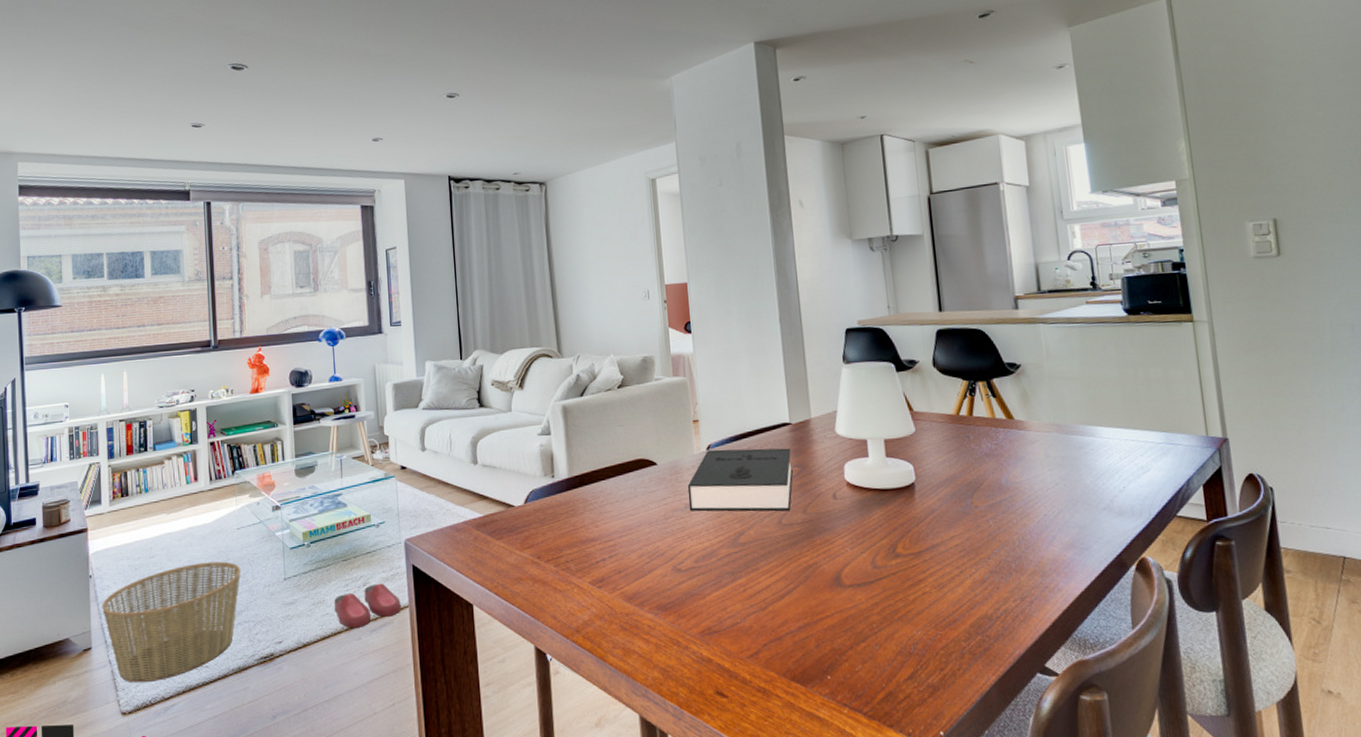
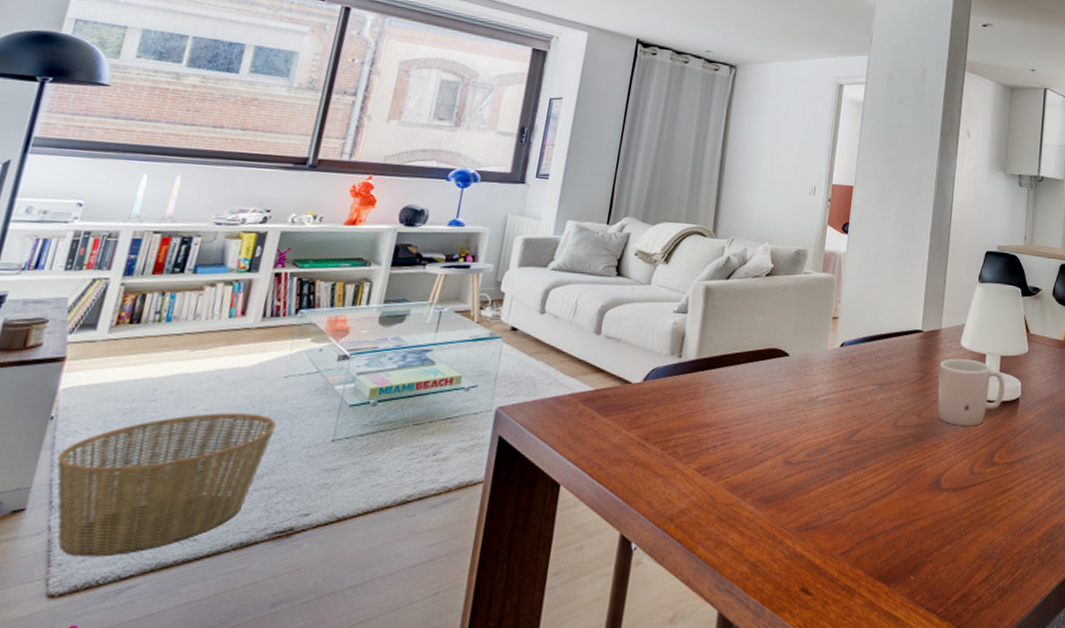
slippers: present [333,583,401,628] -> none [389,453,475,502]
booklet: present [687,448,793,511] -> none [812,347,918,414]
mug: none [817,447,897,519] -> present [937,358,1006,426]

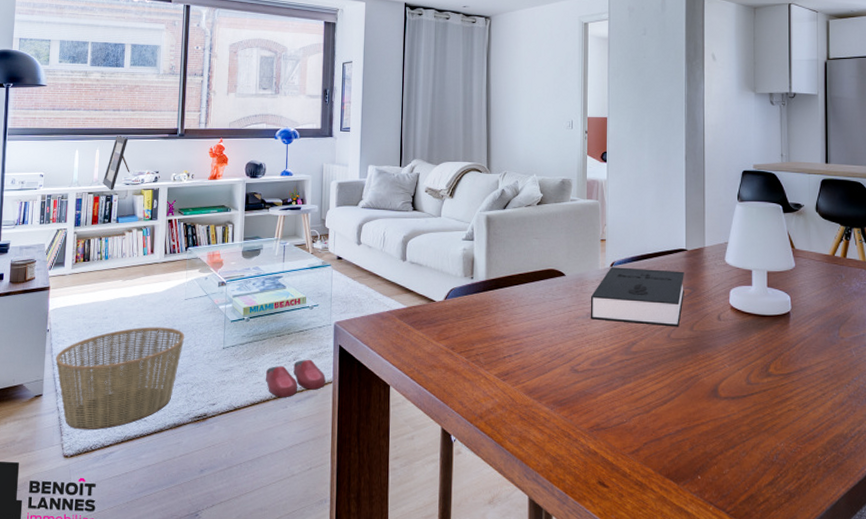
picture frame: none [180,160,229,231] -> present [103,136,130,190]
slippers: none [389,453,475,502] -> present [265,359,326,397]
booklet: none [812,347,918,414] -> present [590,267,684,327]
mug: present [937,358,1006,426] -> none [707,274,775,339]

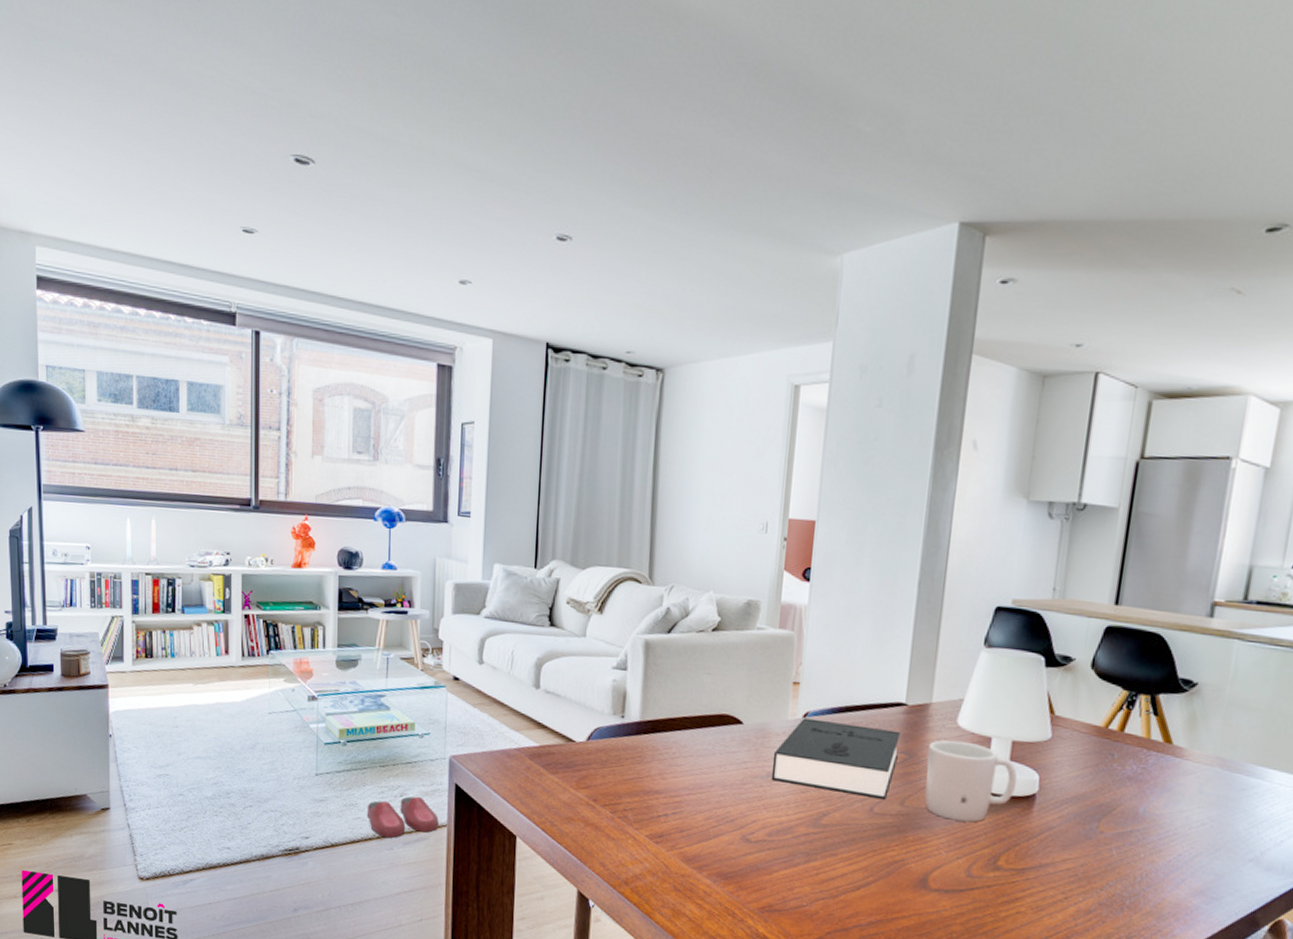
basket: present [55,327,185,431] -> none [122,741,270,854]
picture frame: present [103,136,130,190] -> none [162,503,195,572]
mug: none [707,274,775,339] -> present [924,739,1018,822]

